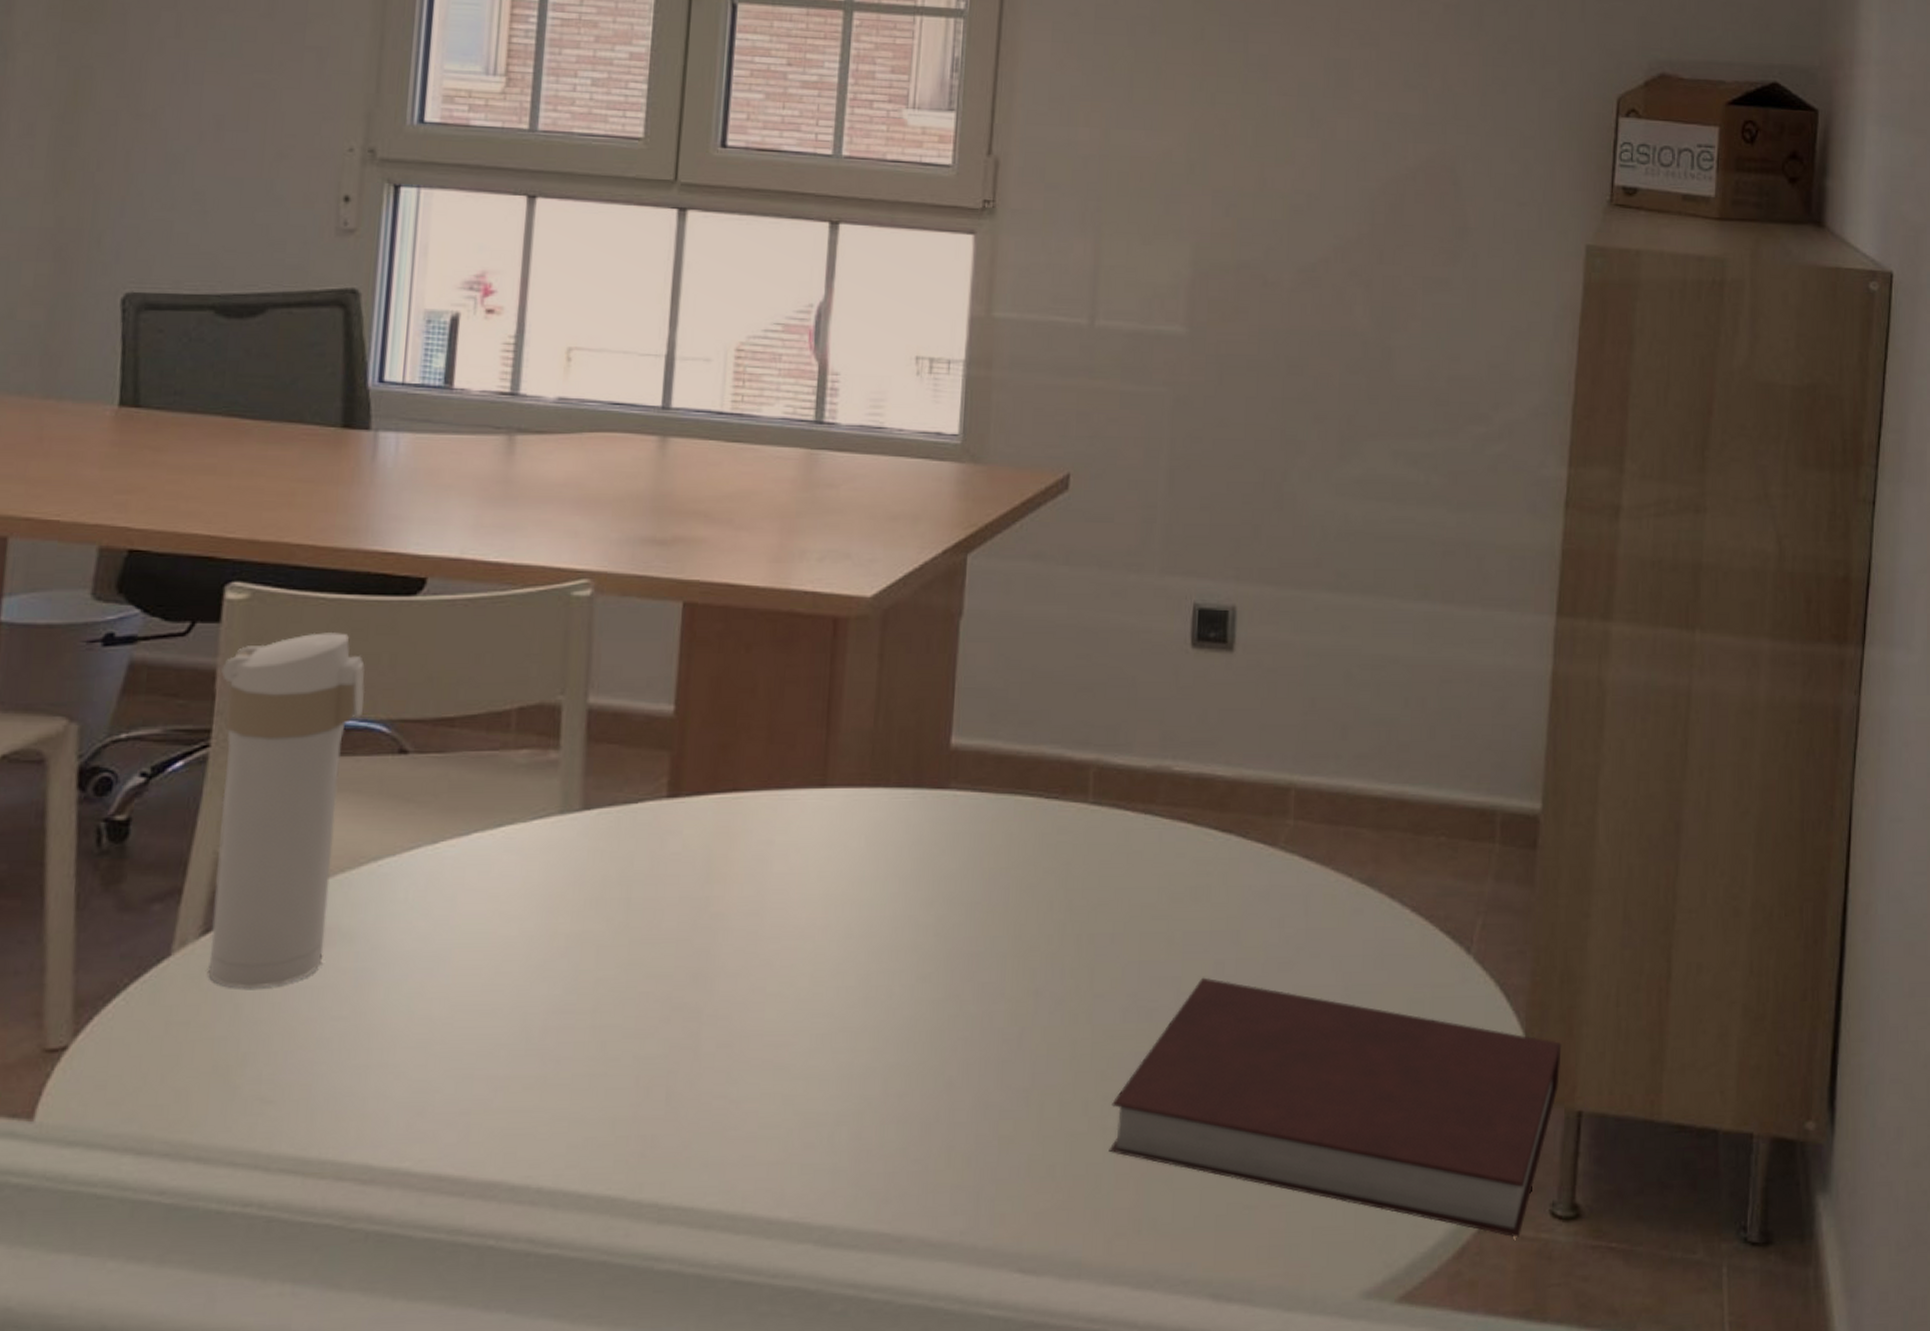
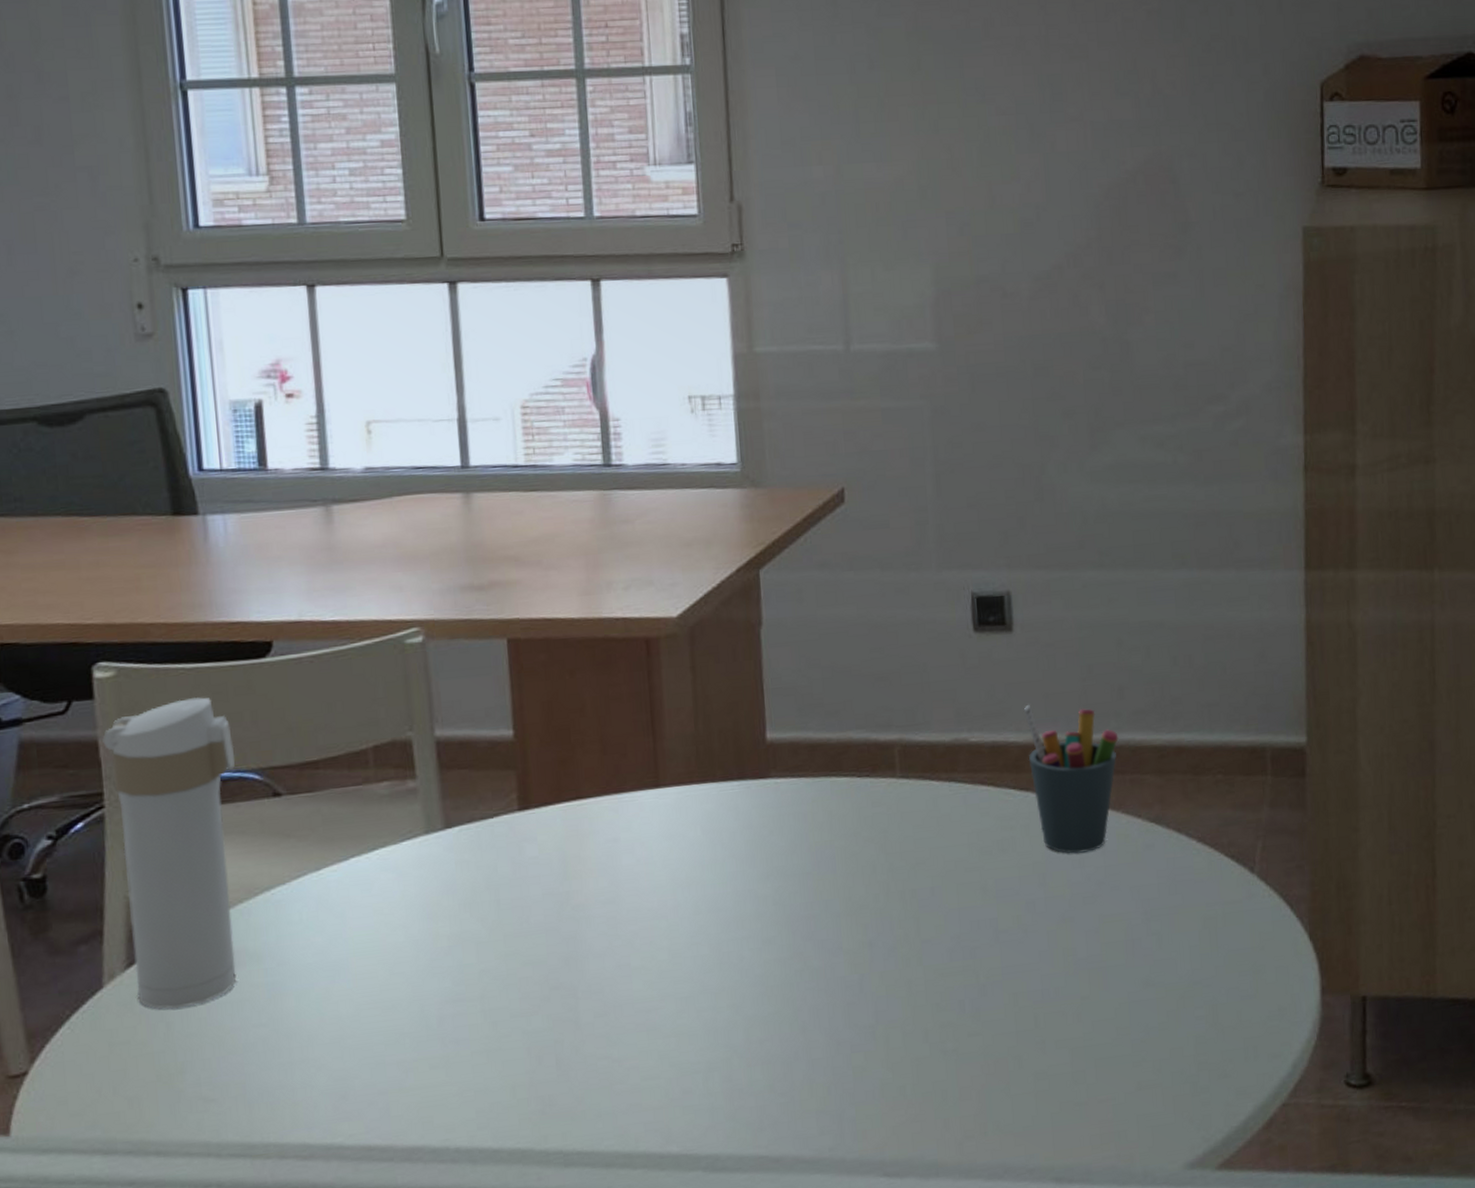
notebook: present [1108,977,1562,1238] -> none [949,916,1344,1107]
pen holder: none [1235,734,1336,911] -> present [1023,704,1119,854]

